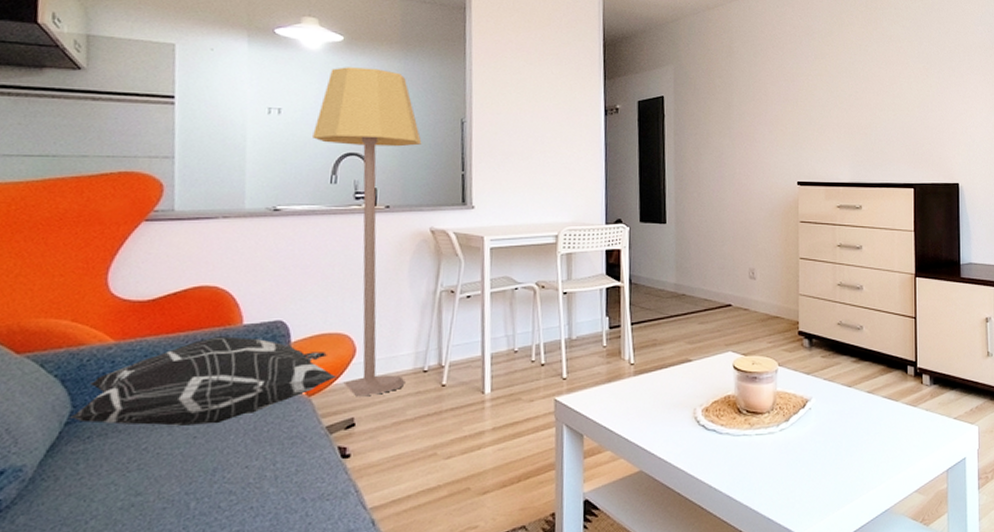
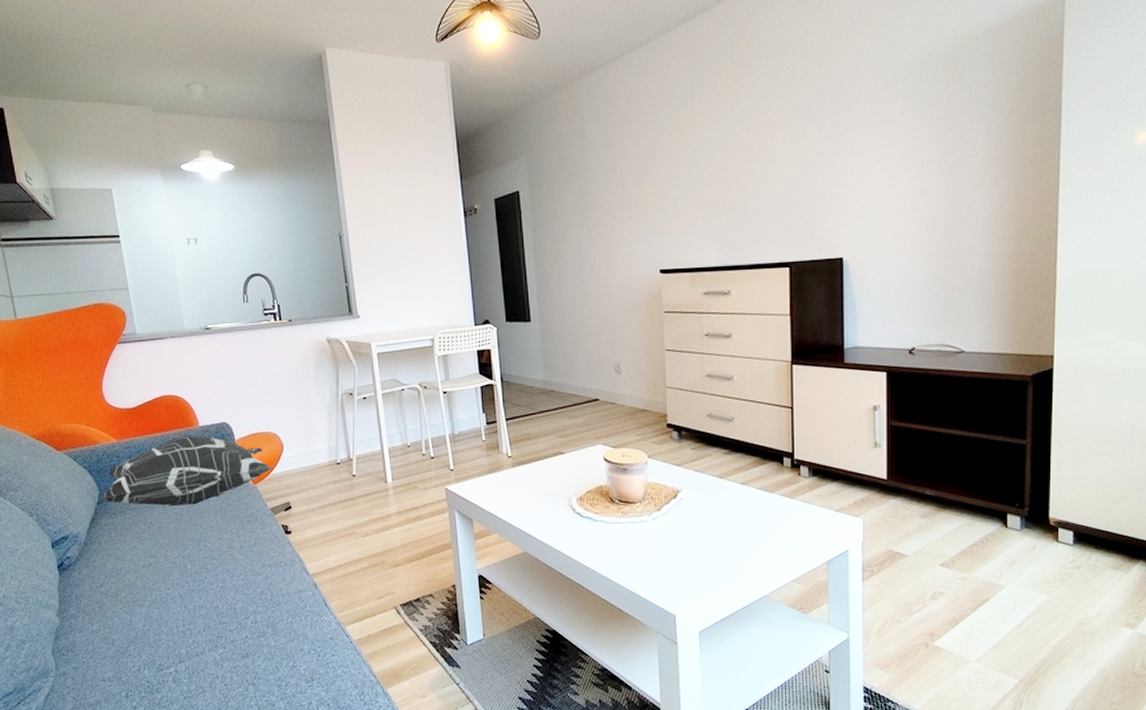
lamp: present [313,67,422,397] -> none [224,192,324,485]

